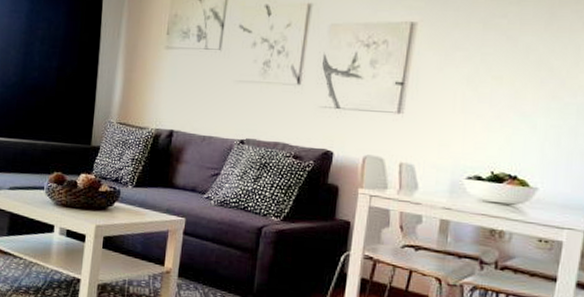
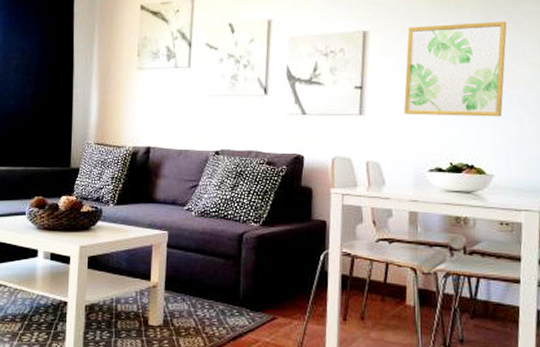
wall art: none [446,20,574,126] -> present [403,21,507,117]

